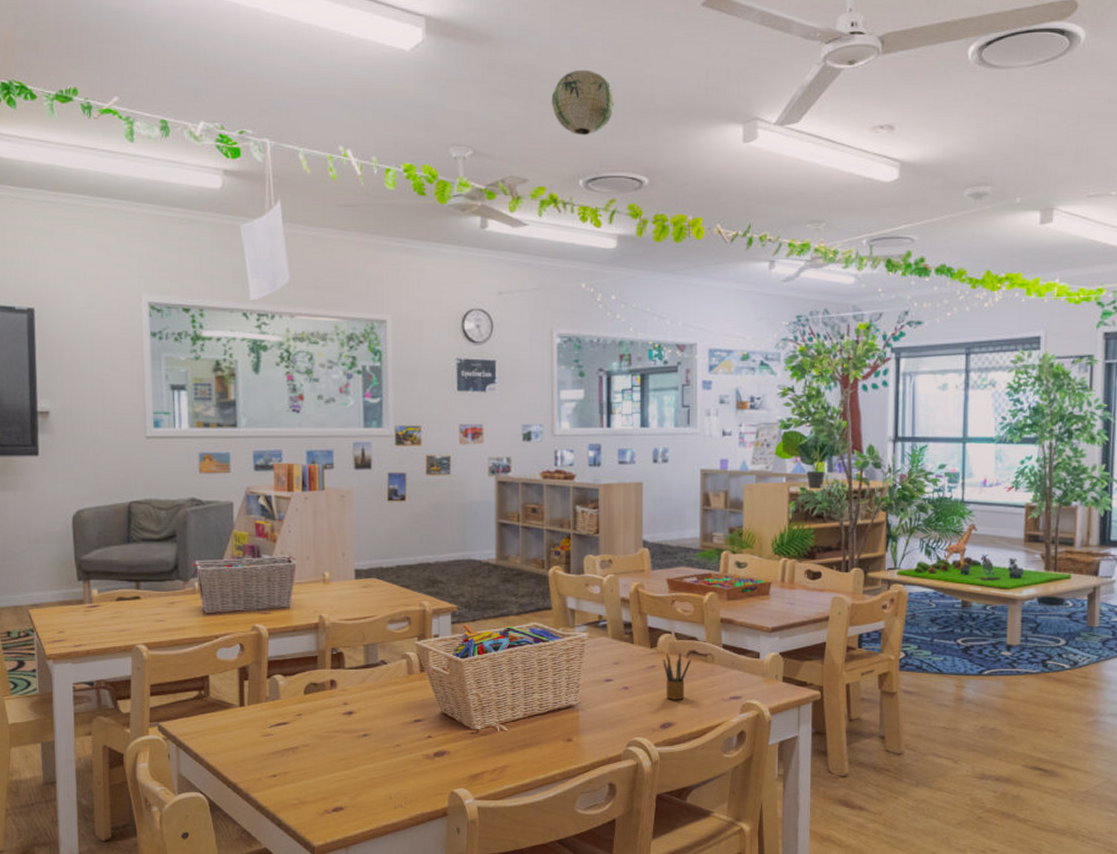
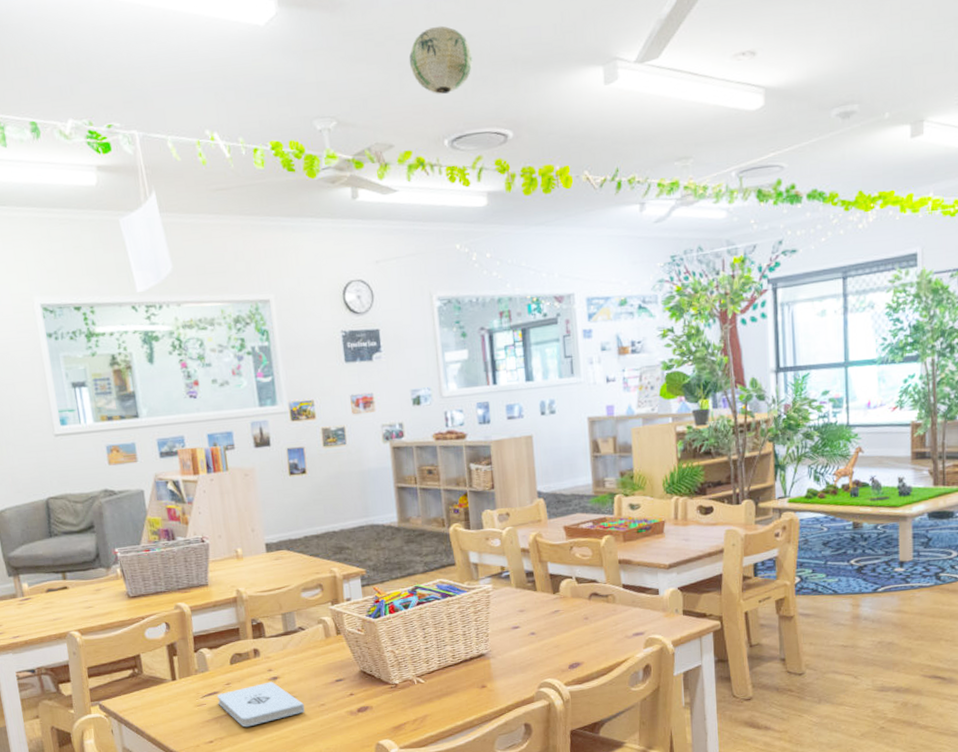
notepad: none [286,716,378,763] -> present [217,681,305,727]
pencil box: present [663,652,691,700] -> none [566,595,594,641]

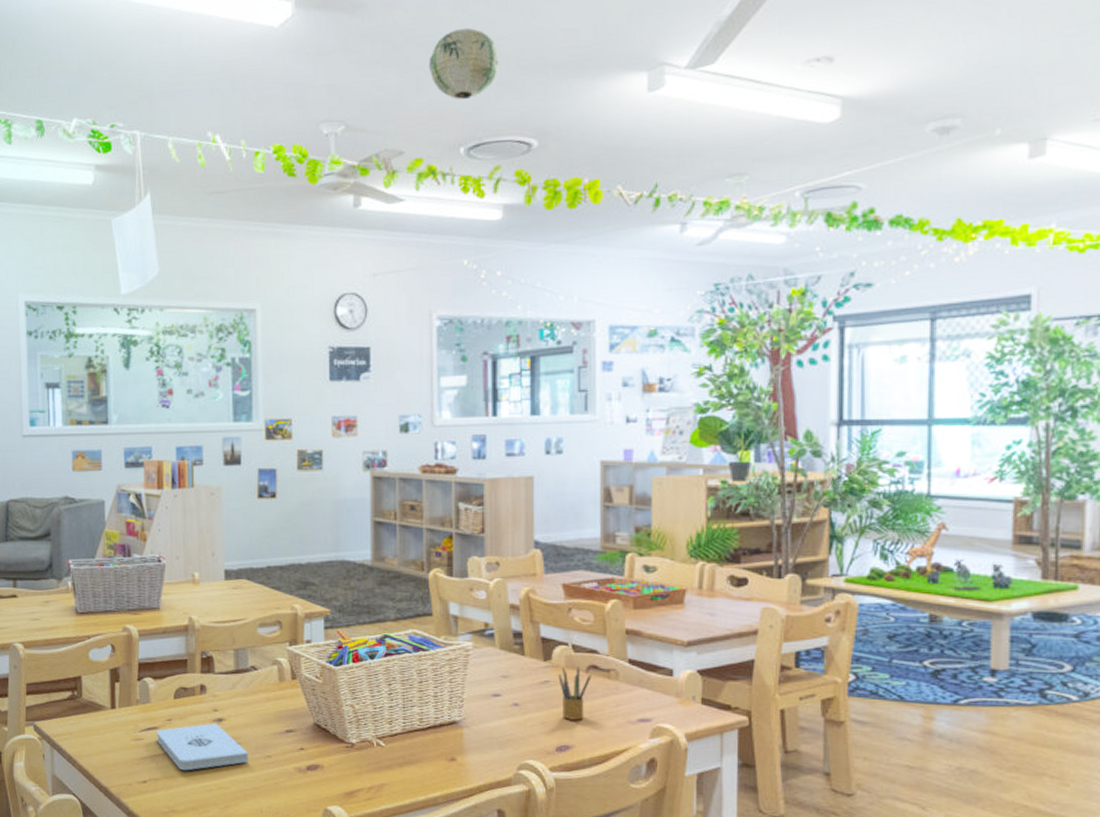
pencil box: none [566,595,594,641] -> present [558,666,591,720]

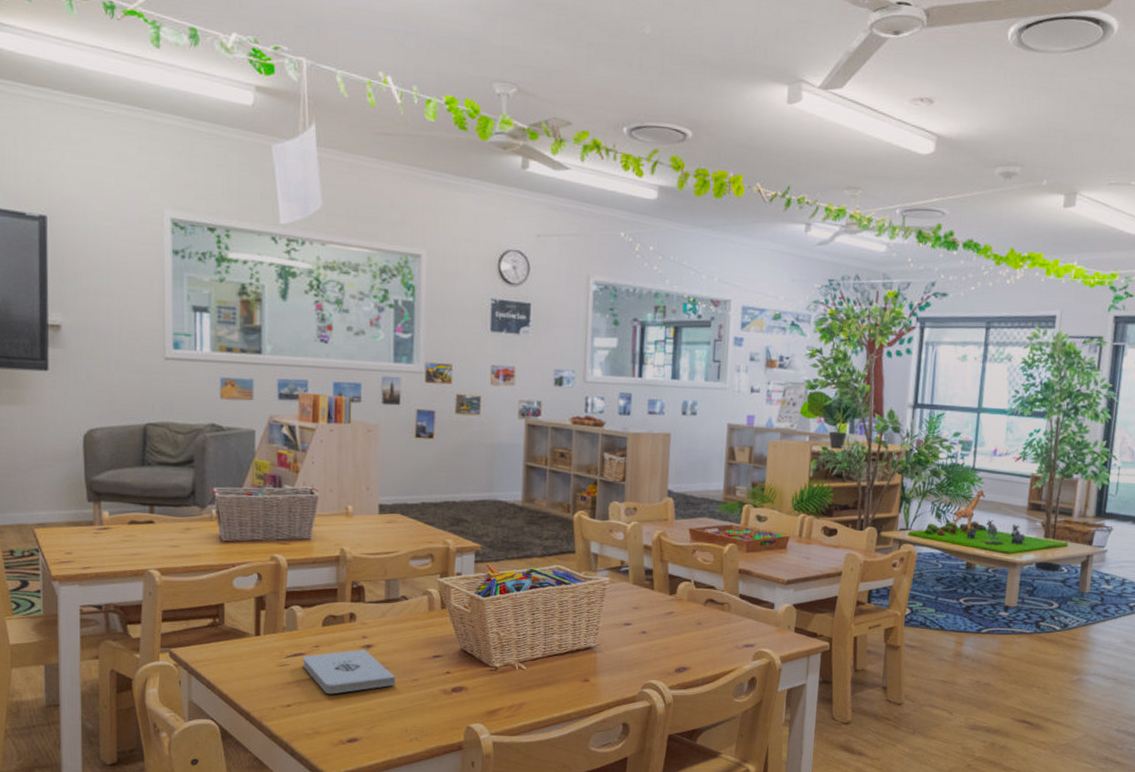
paper lantern: present [428,27,499,99] -> none [599,14,663,82]
pencil box: present [558,666,591,720] -> none [681,599,709,646]

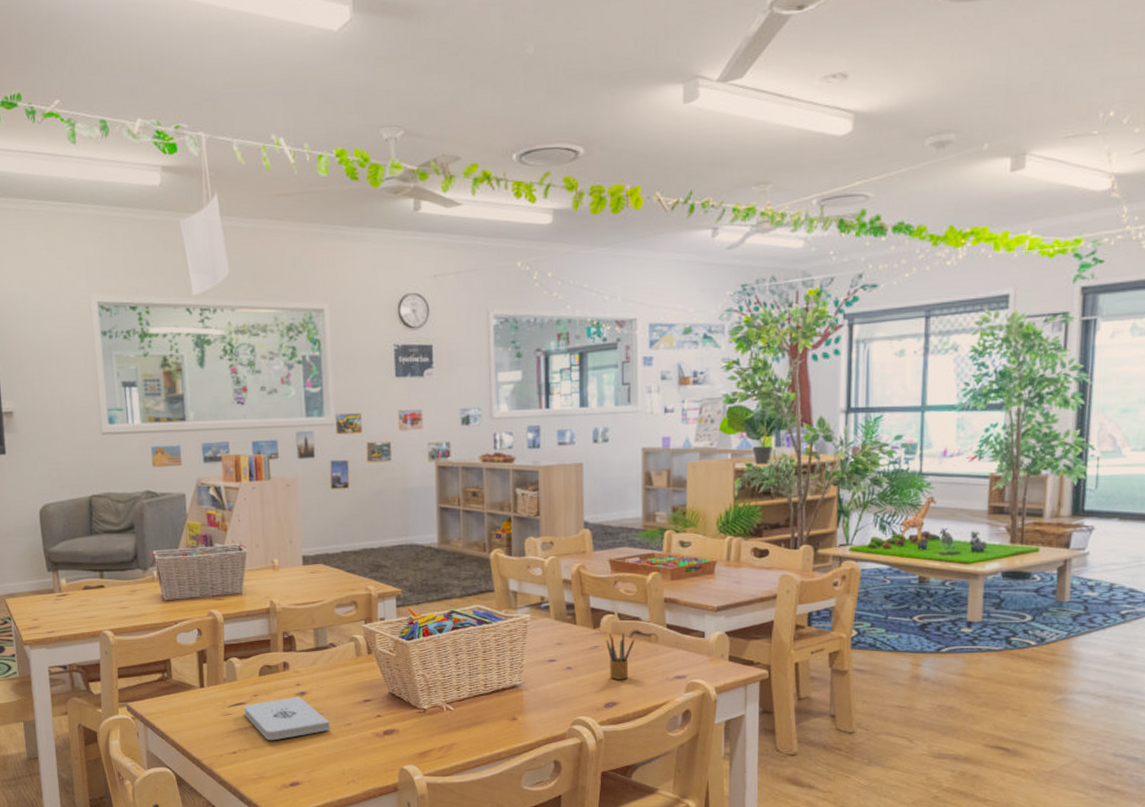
pencil box: none [681,599,709,646] -> present [606,632,635,680]

